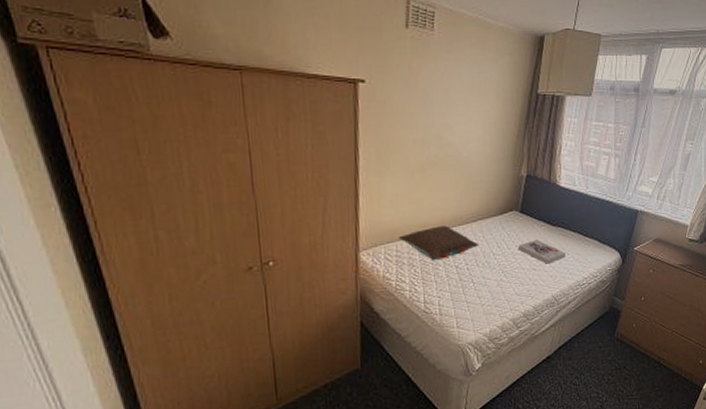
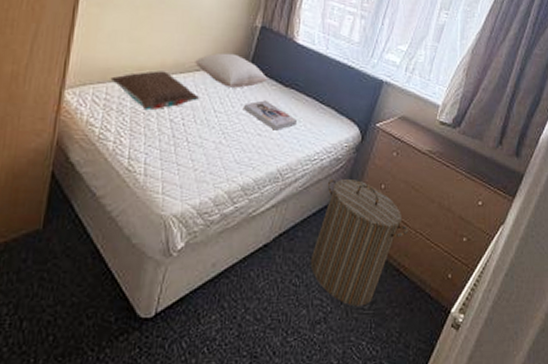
pillow: none [471,202,537,233] -> present [195,52,268,88]
laundry hamper: none [586,295,666,395] -> present [310,178,409,307]

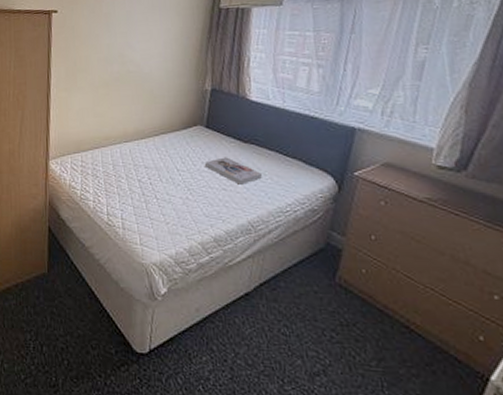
pillow: present [110,70,200,111] -> none [83,138,162,173]
pillow: present [195,52,268,88] -> none [153,117,226,148]
laundry hamper: present [310,178,409,307] -> none [298,229,415,363]

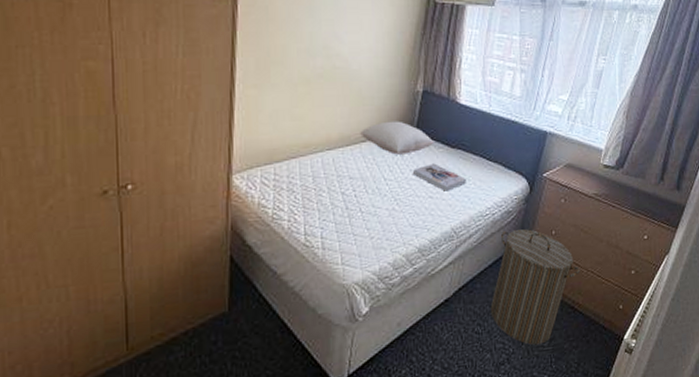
pillow: none [153,117,226,148] -> present [360,121,435,155]
laundry hamper: none [298,229,415,363] -> present [490,228,581,345]

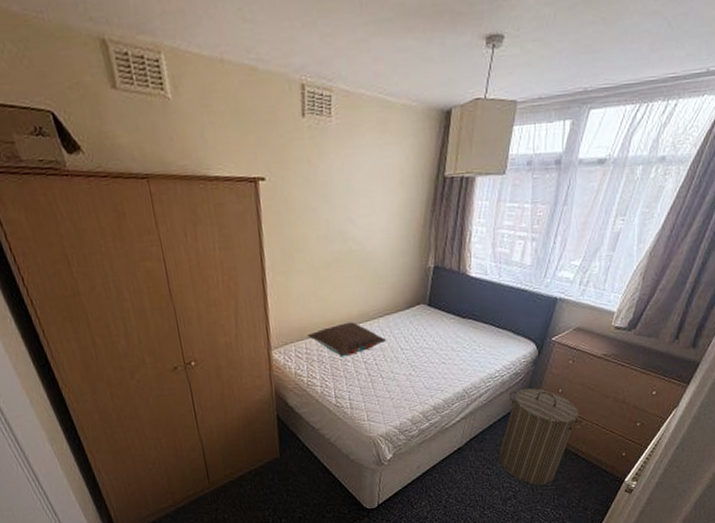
pillow: none [277,146,369,187] -> present [307,322,387,358]
pillow: present [360,121,435,155] -> none [377,296,446,327]
book: present [413,163,467,192] -> none [427,333,478,358]

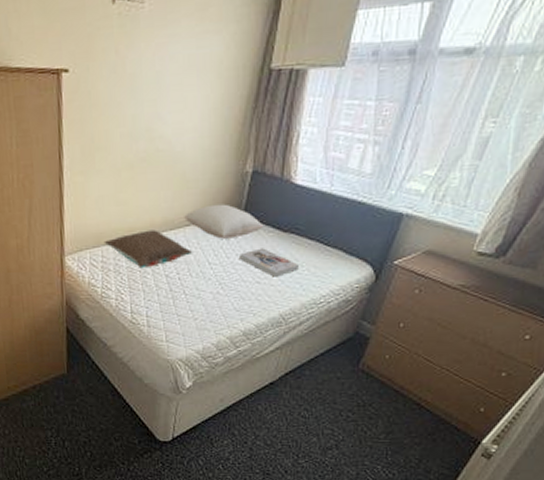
pillow: none [377,296,446,327] -> present [184,204,264,239]
book: none [427,333,478,358] -> present [240,248,300,277]
laundry hamper: present [498,388,586,485] -> none [319,319,433,436]

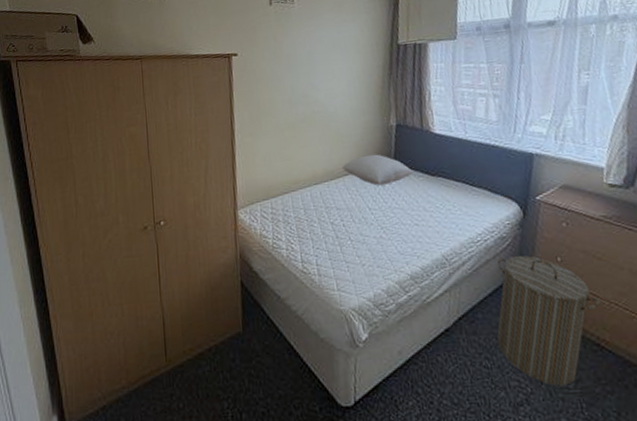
pillow: present [104,230,193,269] -> none [272,180,354,218]
book: present [240,248,300,277] -> none [396,191,452,219]
laundry hamper: none [319,319,433,436] -> present [496,255,601,386]

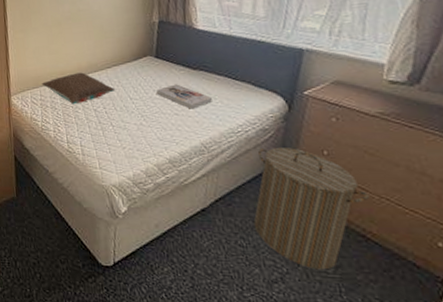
pillow: none [272,180,354,218] -> present [41,72,116,105]
pillow: present [342,154,414,186] -> none [105,48,175,78]
book: none [396,191,452,219] -> present [156,84,213,109]

